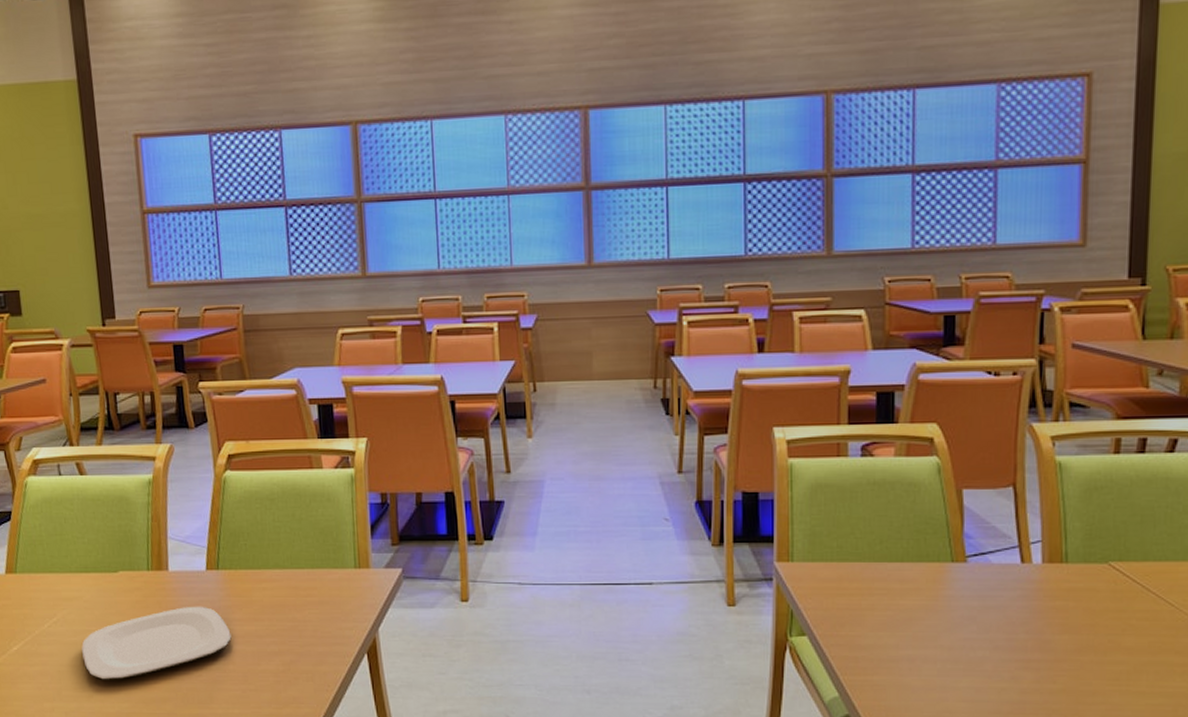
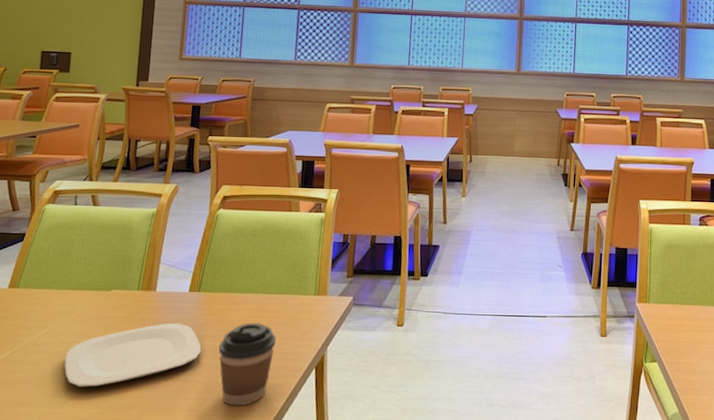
coffee cup: none [251,603,316,698] -> present [219,323,276,406]

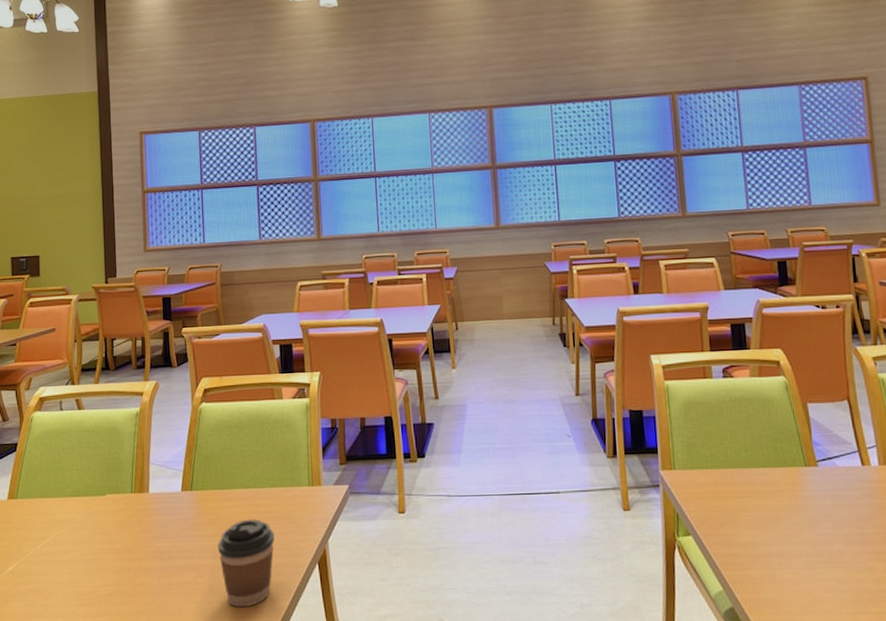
plate: present [64,323,202,388] -> none [69,524,201,596]

